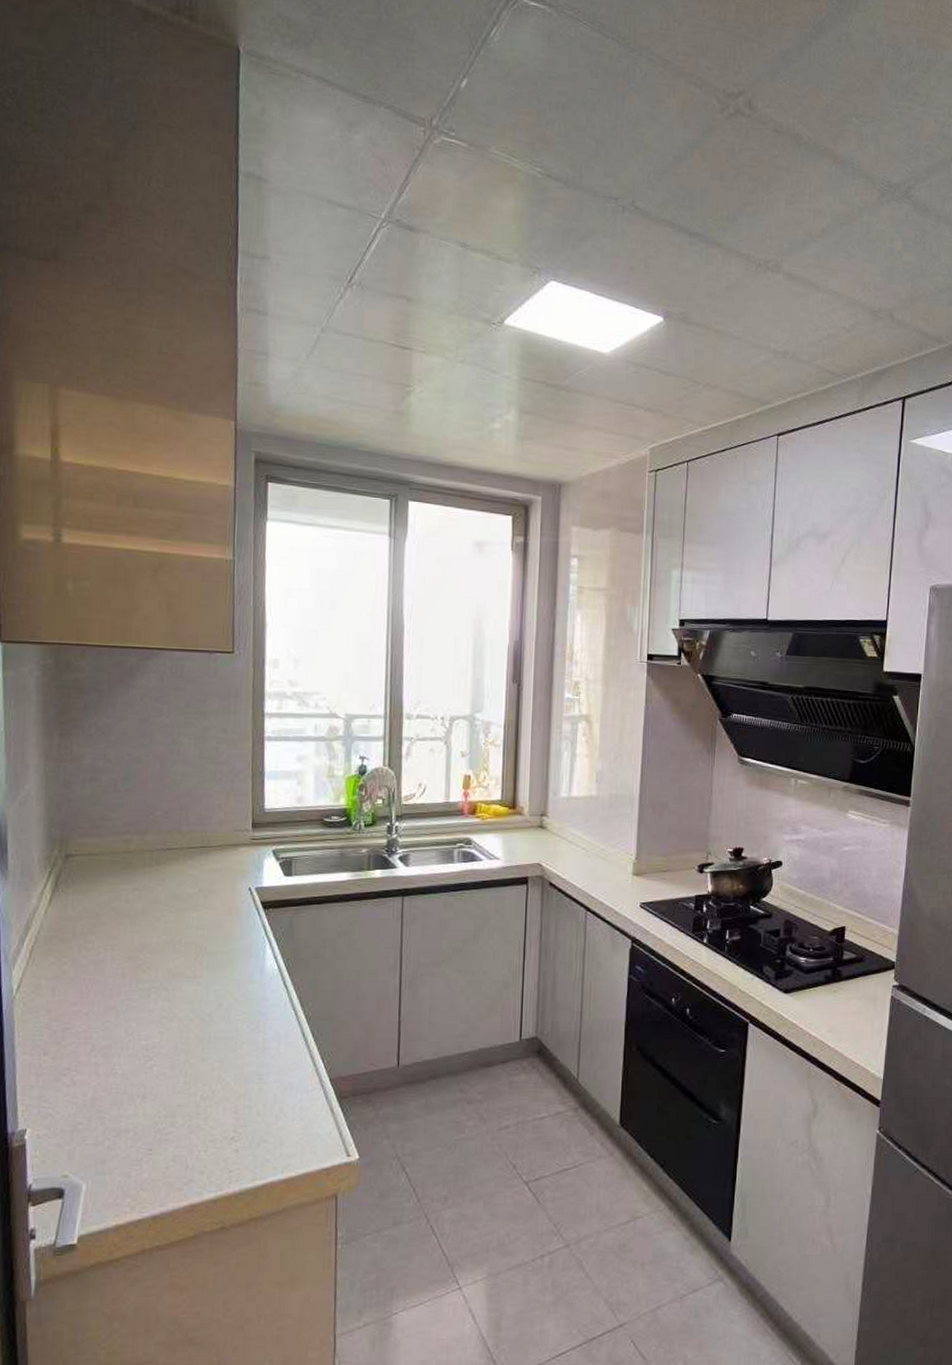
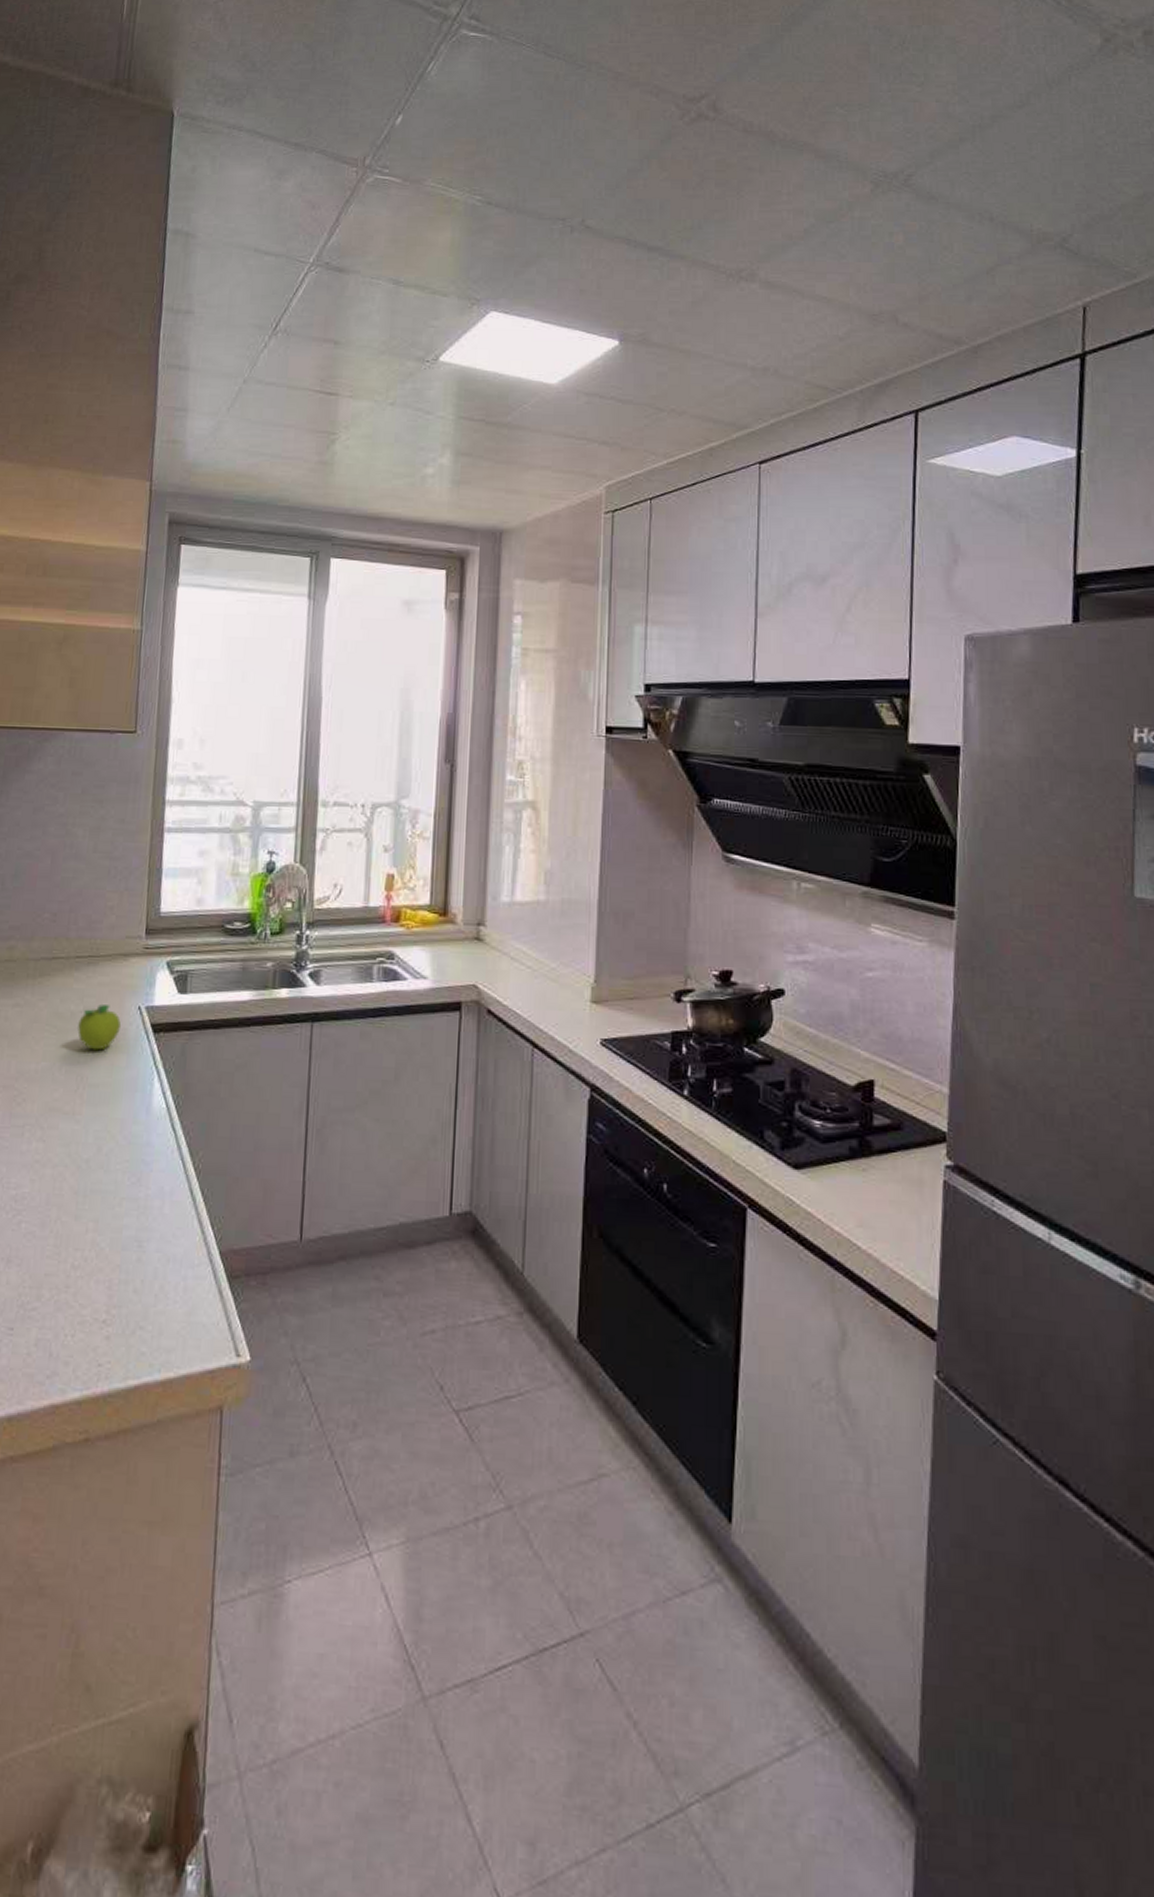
fruit: none [194,887,233,925] -> present [77,1005,121,1051]

